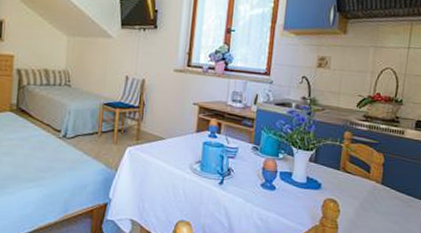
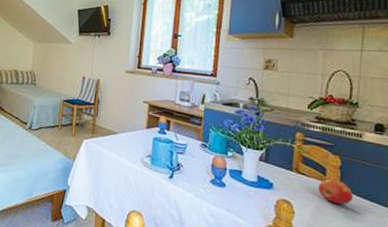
apple: none [362,176,394,200] -> present [317,179,354,205]

